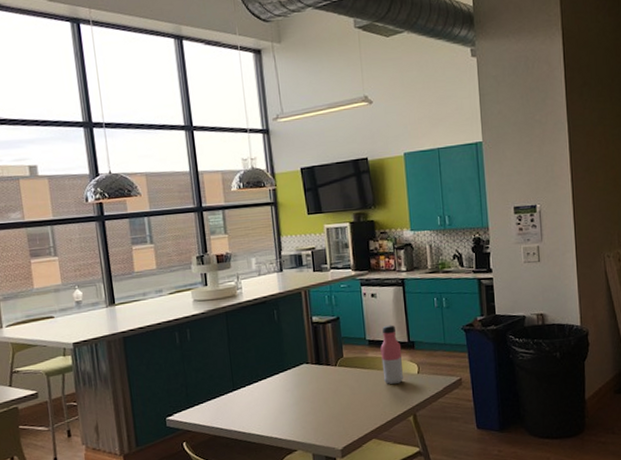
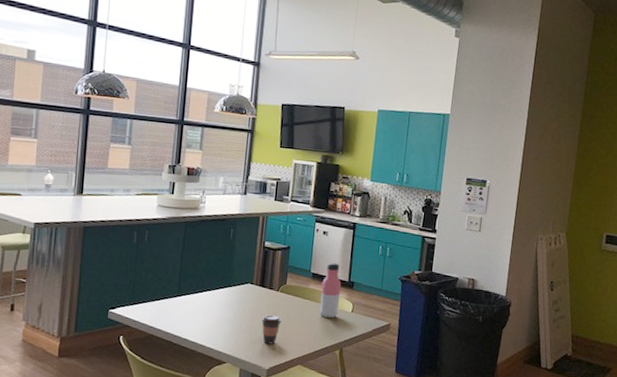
coffee cup: none [325,391,346,424] -> present [261,314,282,345]

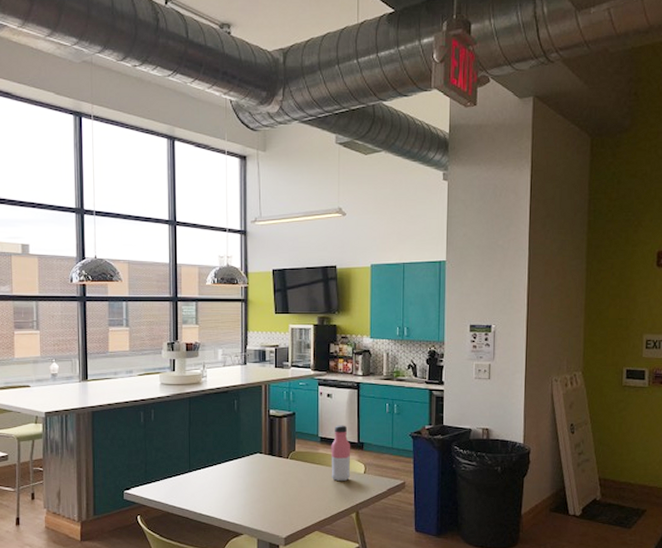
coffee cup: present [261,314,282,345] -> none [274,483,294,513]

